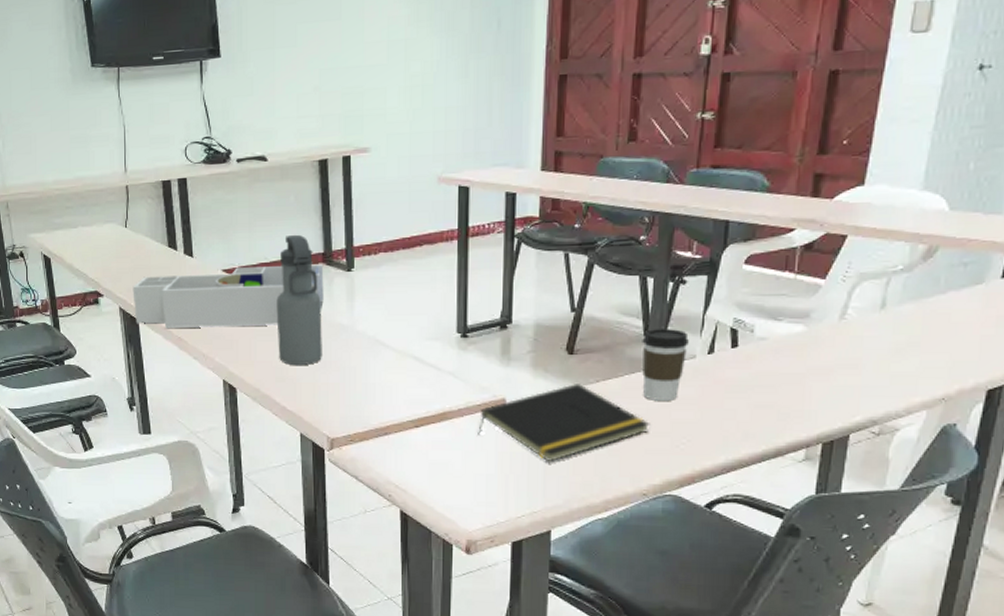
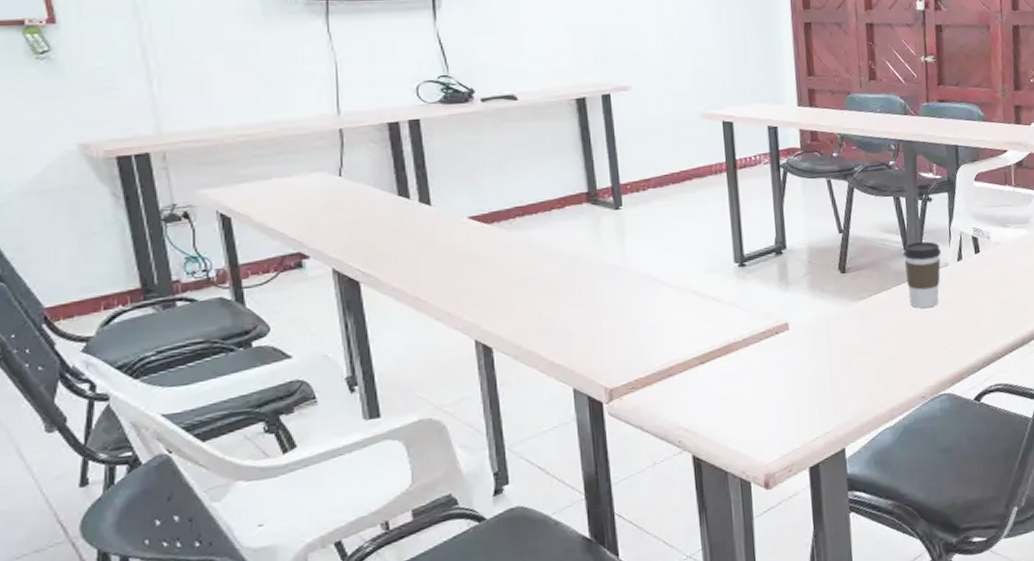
desk organizer: present [132,264,324,328] -> none [351,204,591,288]
water bottle: present [276,234,322,365] -> none [536,174,593,314]
notepad: present [478,384,650,463] -> none [765,300,920,380]

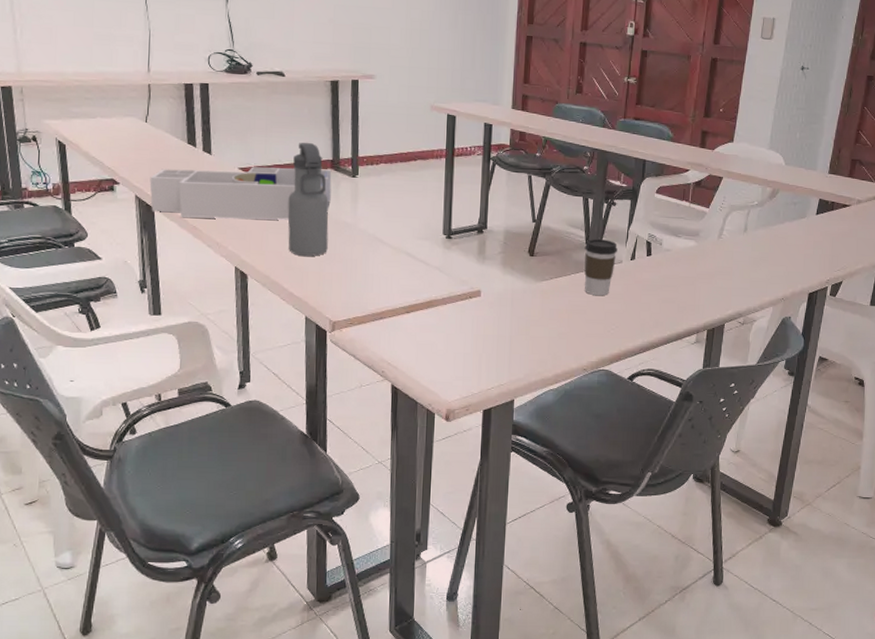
desk organizer: none [351,204,591,288] -> present [149,167,332,220]
water bottle: none [536,174,593,314] -> present [288,142,329,256]

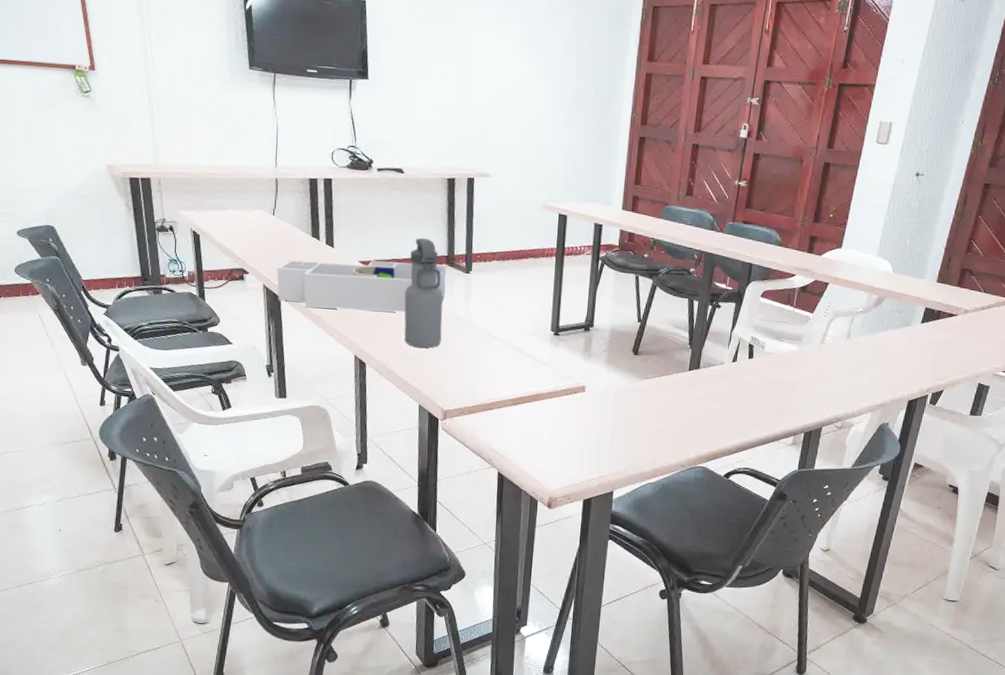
coffee cup: present [584,238,618,295] -> none [686,340,720,395]

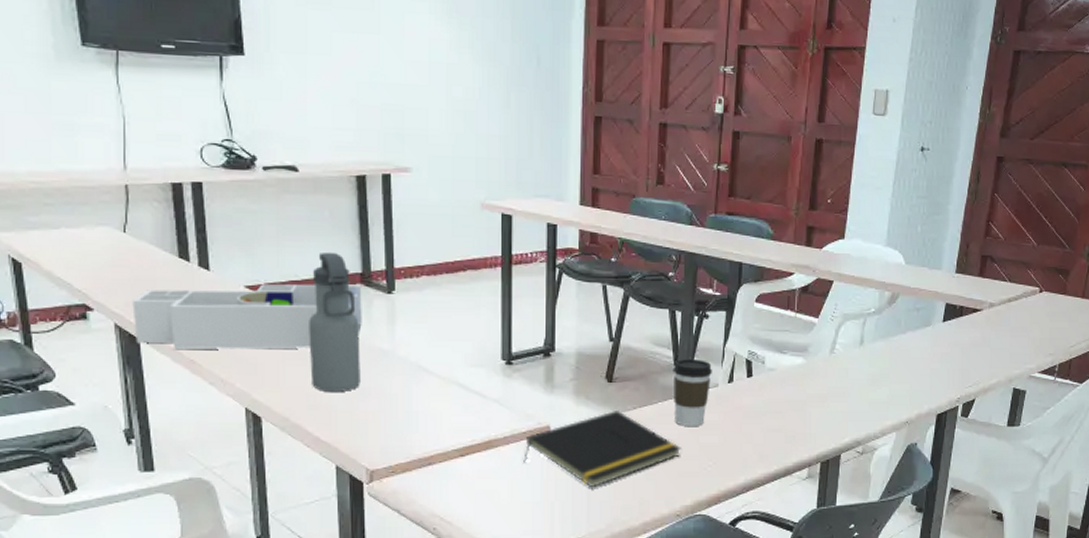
notepad: none [562,378,690,438] -> present [523,411,682,488]
coffee cup: none [686,340,720,395] -> present [673,358,712,426]

